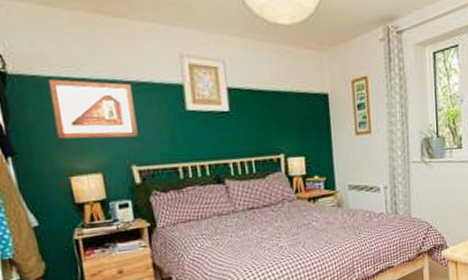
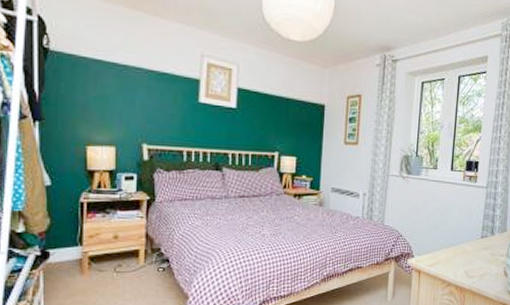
picture frame: present [49,79,139,139] -> none [83,60,154,119]

